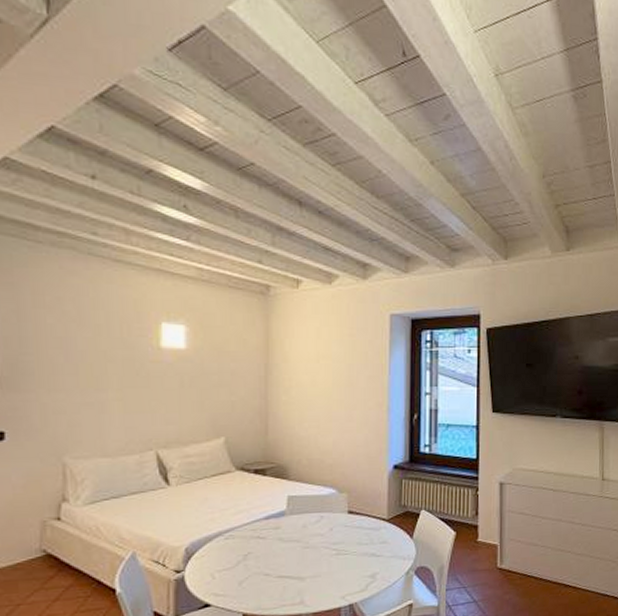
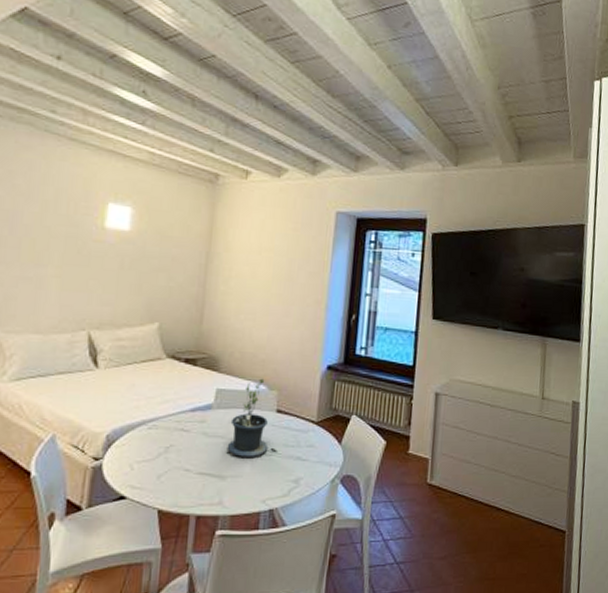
potted plant: none [303,482,352,559] -> present [226,378,277,459]

